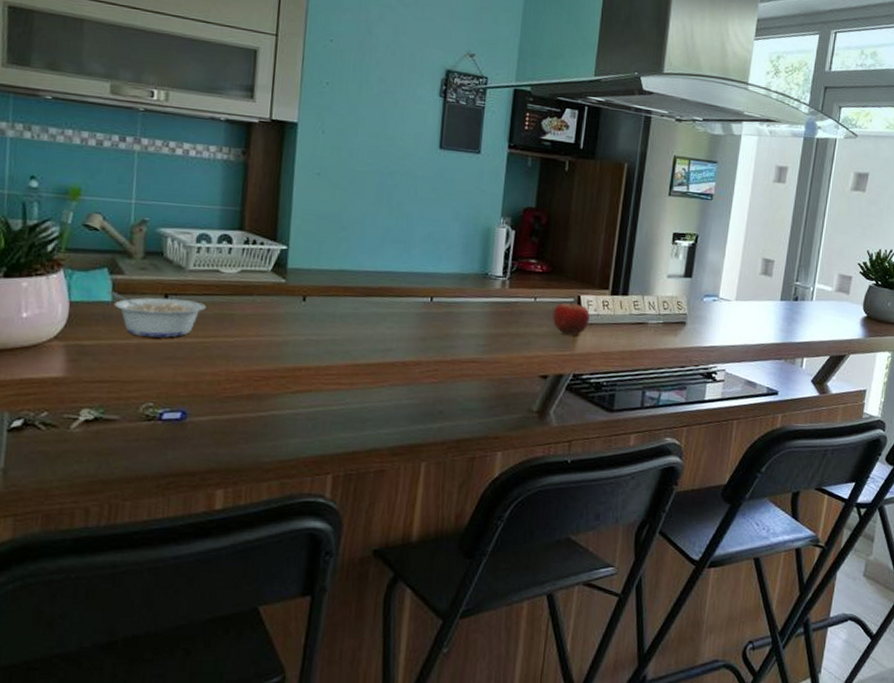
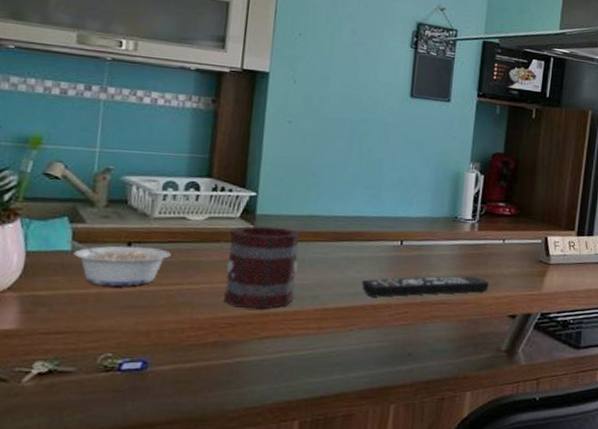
mug: none [256,279,331,364] -> present [223,226,301,310]
remote control: none [392,334,520,354] -> present [361,276,489,297]
fruit: present [552,300,590,335] -> none [521,241,557,275]

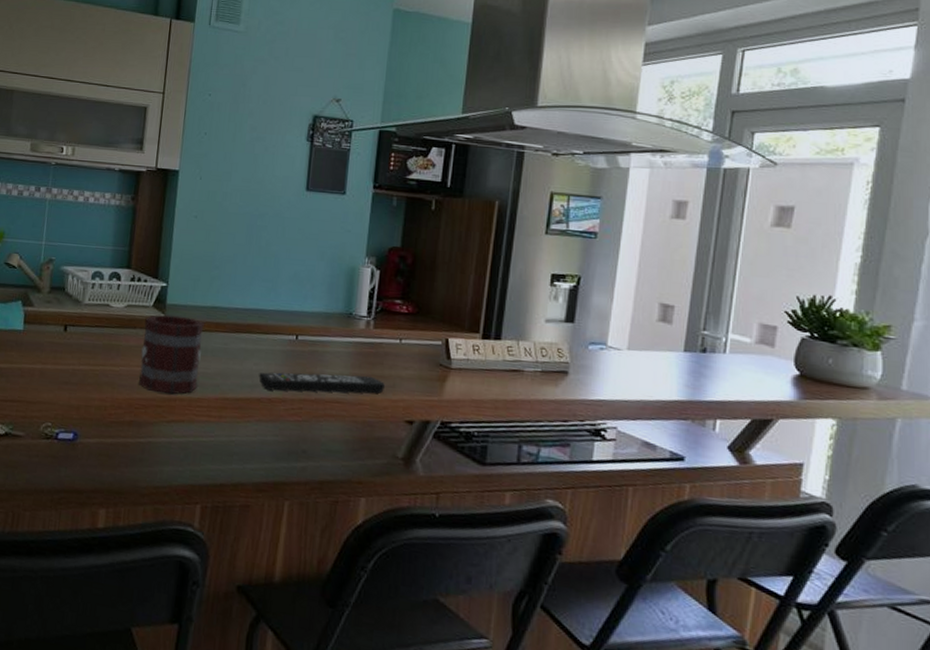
legume: present [67,240,171,286] -> none [21,321,97,365]

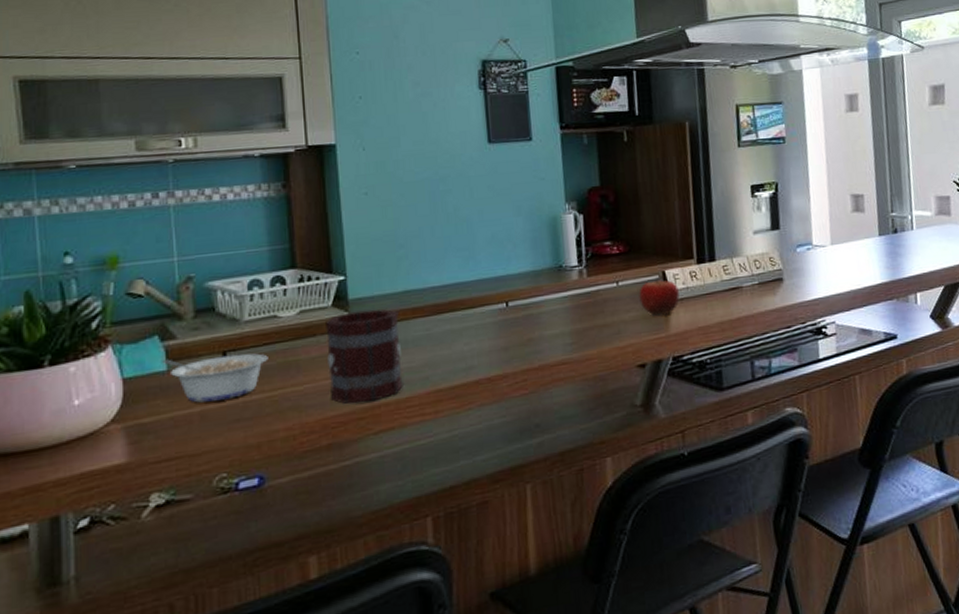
legume: none [21,321,97,365] -> present [162,353,268,403]
remote control: present [259,372,385,394] -> none [472,327,610,369]
fruit: none [419,343,459,380] -> present [639,277,680,316]

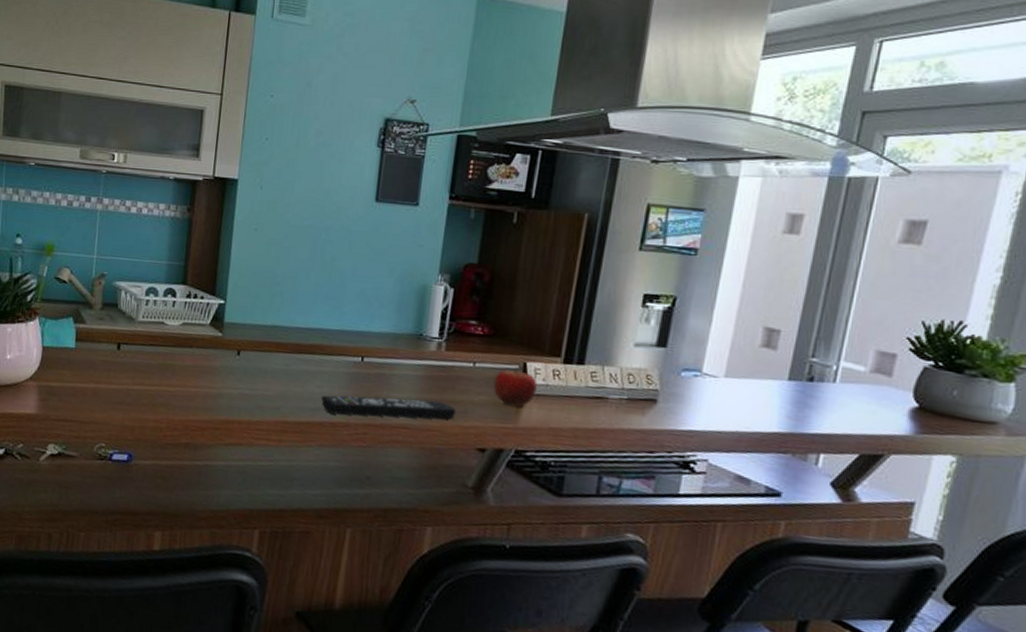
legume: present [162,353,268,403] -> none [72,338,152,384]
mug: present [325,309,403,404] -> none [194,333,264,417]
remote control: none [472,327,610,369] -> present [321,395,456,420]

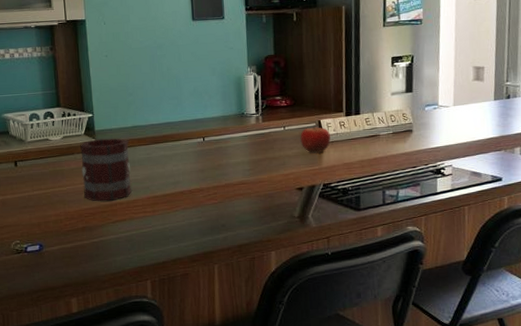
mug: none [194,333,264,417] -> present [80,138,132,201]
remote control: present [321,395,456,420] -> none [179,159,277,184]

